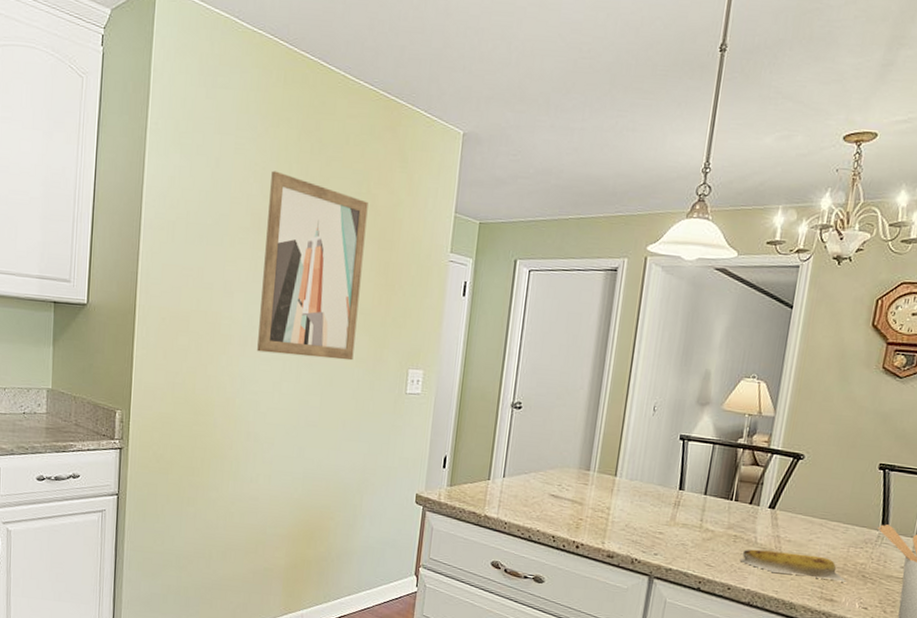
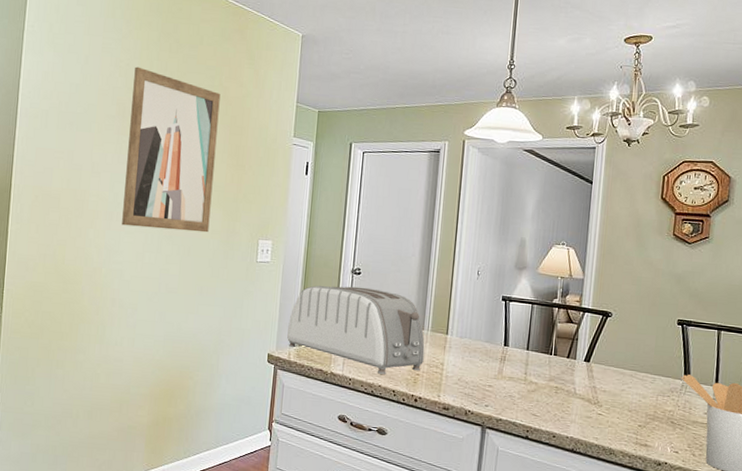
toaster: none [438,420,590,519] -> present [287,285,425,374]
banana: present [741,549,847,582] -> none [563,399,658,428]

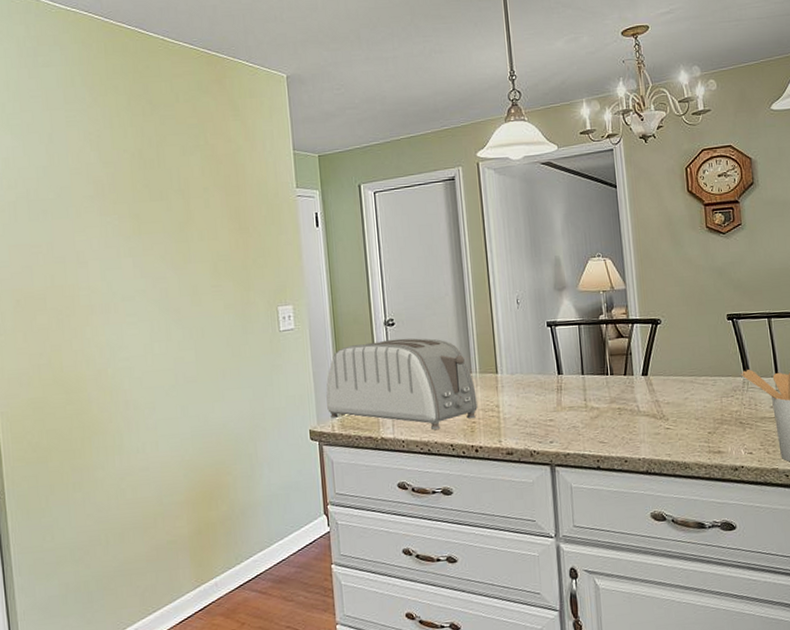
wall art: present [122,66,221,233] -> none [107,137,221,317]

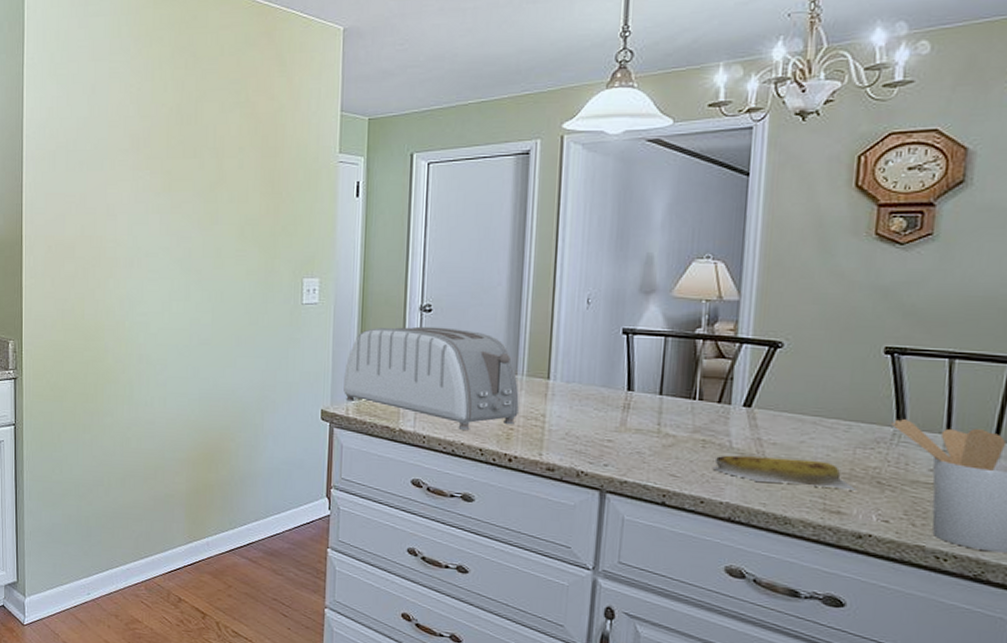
banana: none [629,412,728,437] -> present [714,455,857,491]

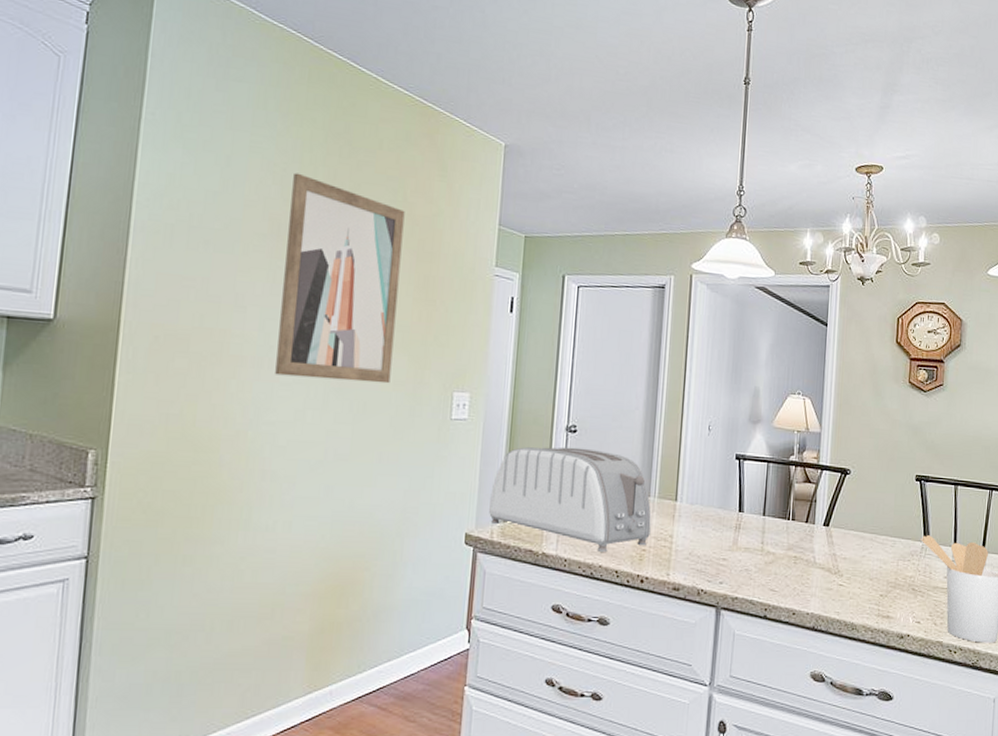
wall art: none [144,90,248,274] -> present [275,172,405,384]
banana: present [714,455,857,491] -> none [802,570,899,597]

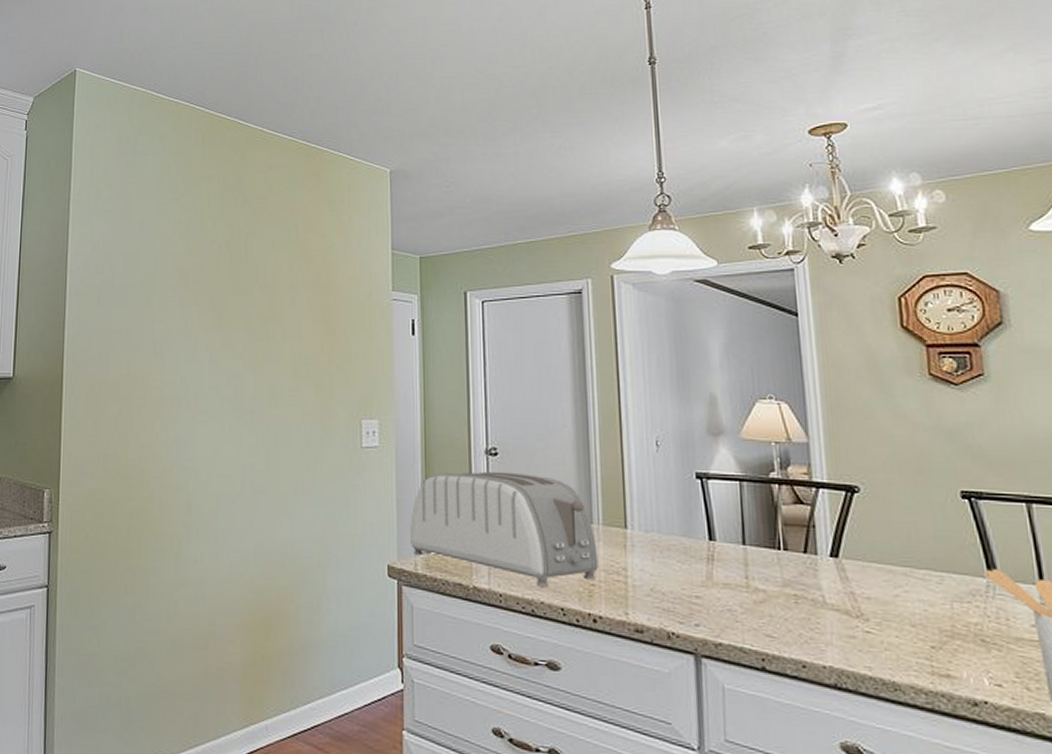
wall art: present [275,172,405,384] -> none [193,227,299,415]

